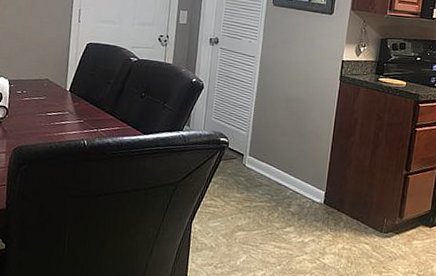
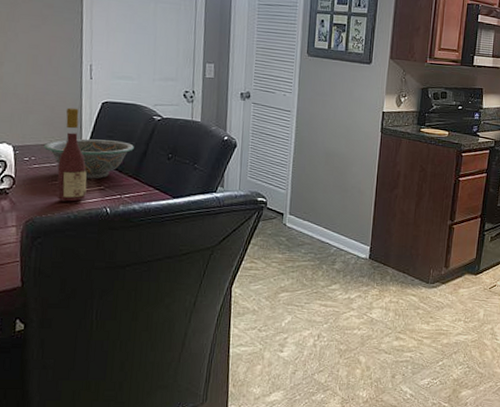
decorative bowl: none [34,75,112,113] -> present [43,138,134,179]
wine bottle: none [42,47,70,133] -> present [57,107,87,201]

